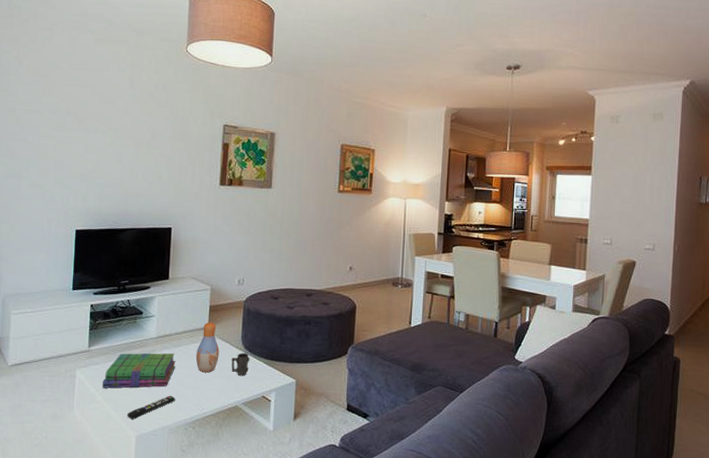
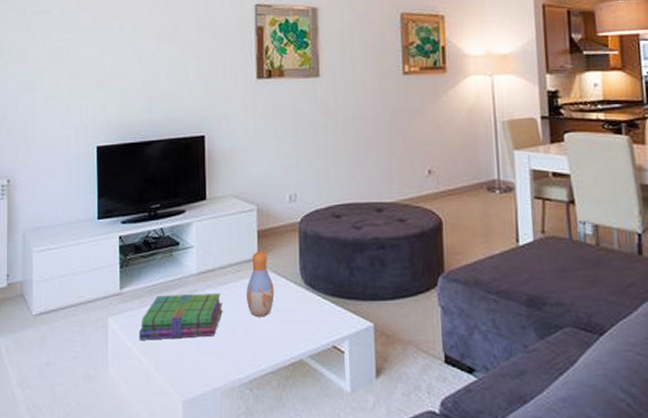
remote control: present [127,395,176,419] -> none [170,347,226,380]
mug: present [231,353,250,376] -> none [290,289,313,319]

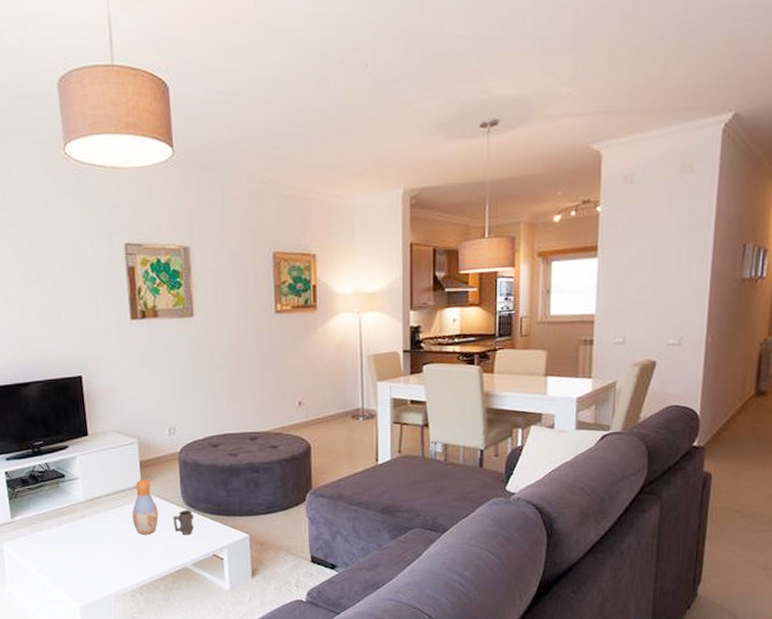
stack of books: present [139,292,223,340] -> none [34,516,111,560]
mug: none [290,289,313,319] -> present [173,510,194,535]

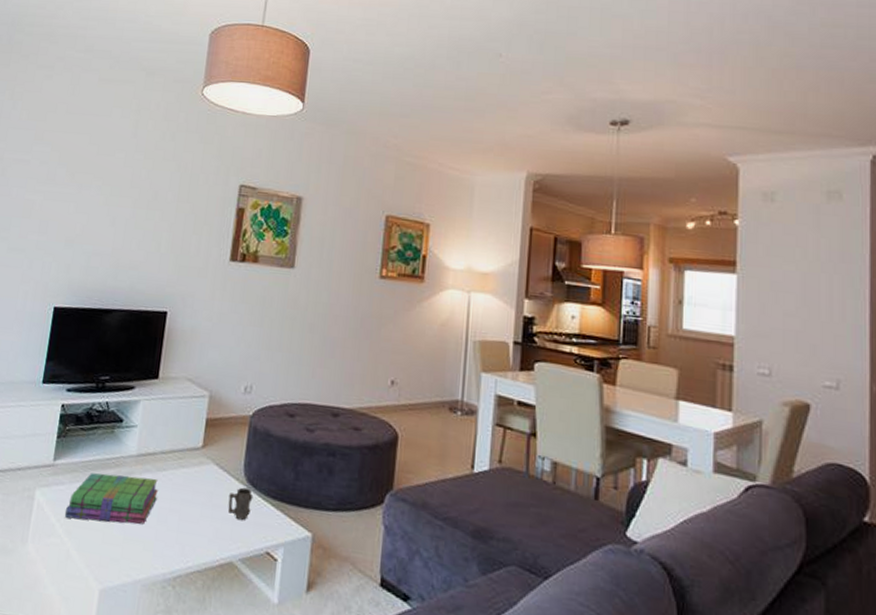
stack of books: none [34,516,111,560] -> present [65,473,158,525]
vase: present [132,479,159,535] -> none [183,440,215,511]

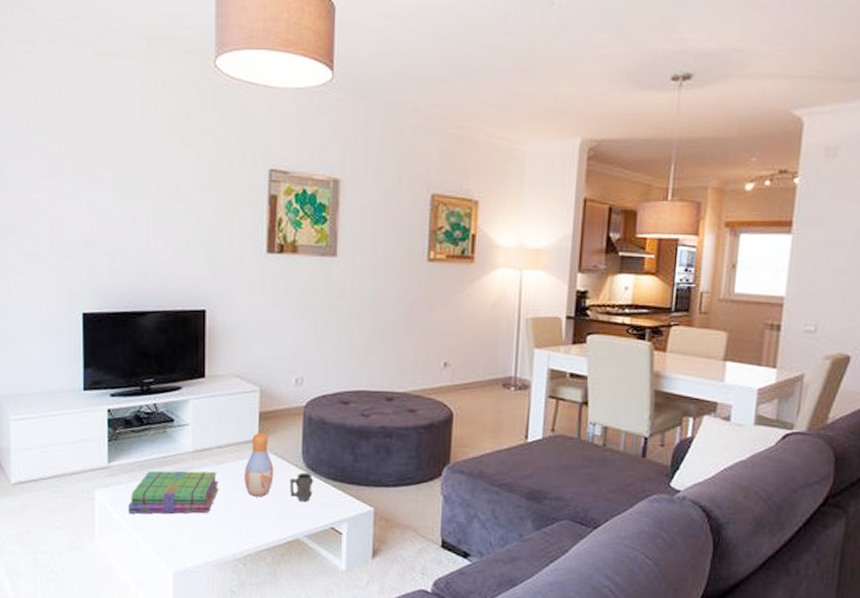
vase: none [183,440,215,511] -> present [243,433,274,497]

